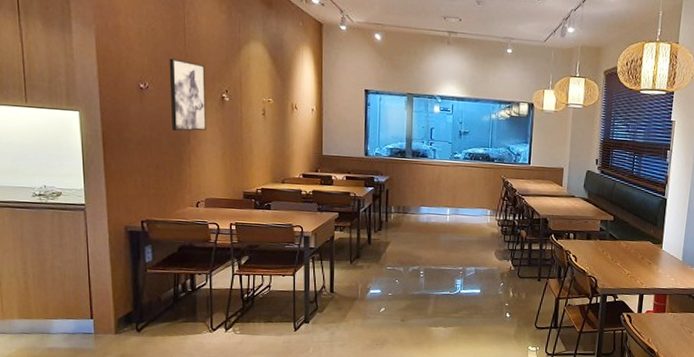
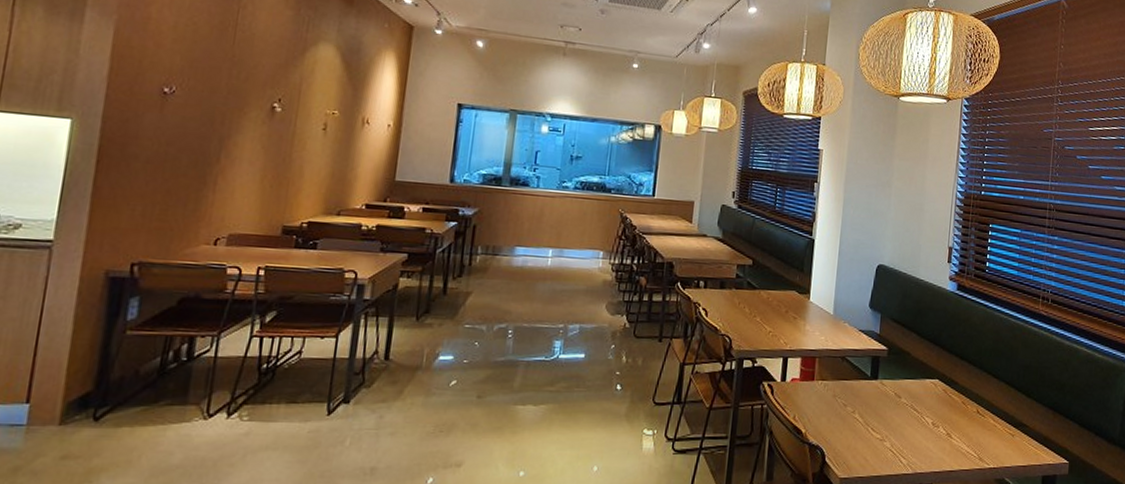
wall art: present [169,58,206,131] -> none [197,58,256,148]

